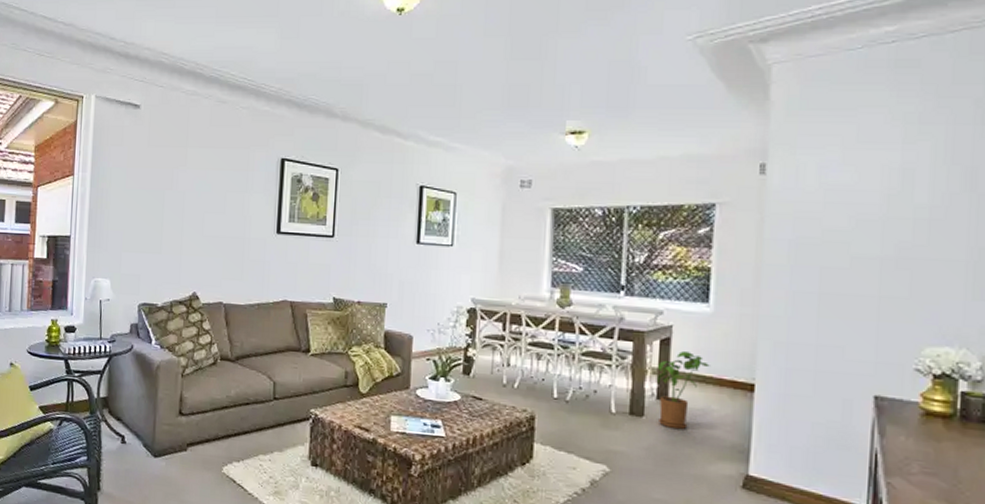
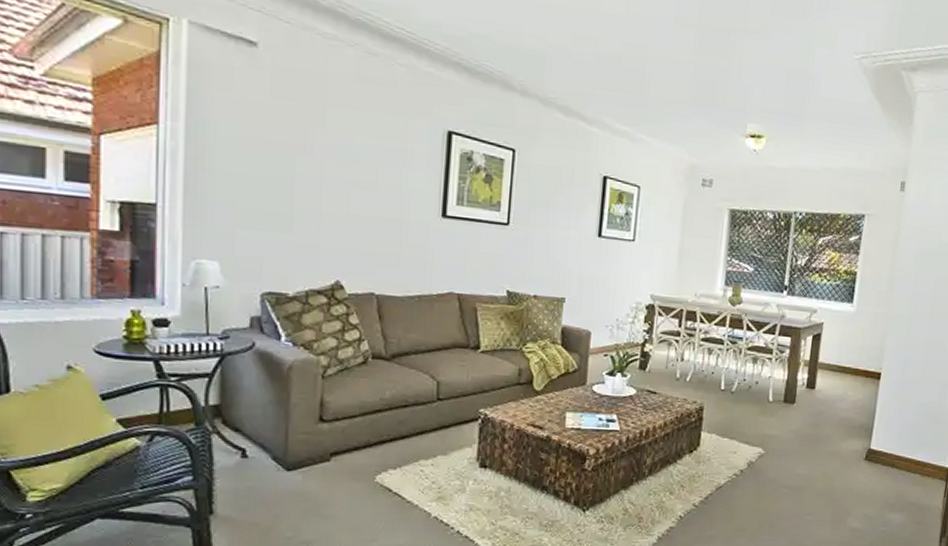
house plant: present [657,350,710,430] -> none [806,345,850,414]

